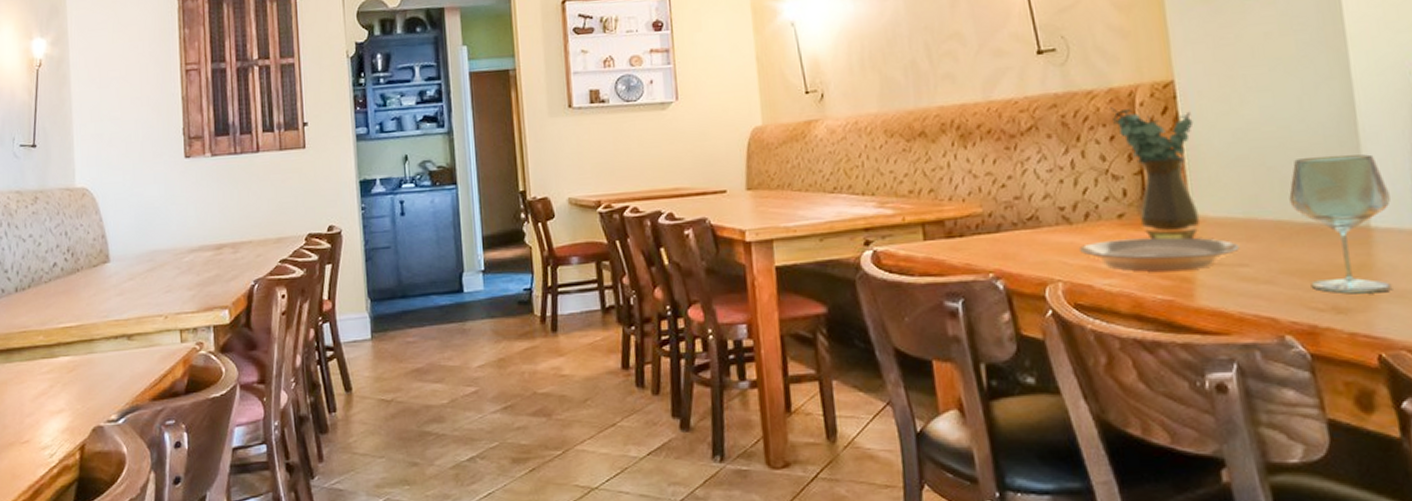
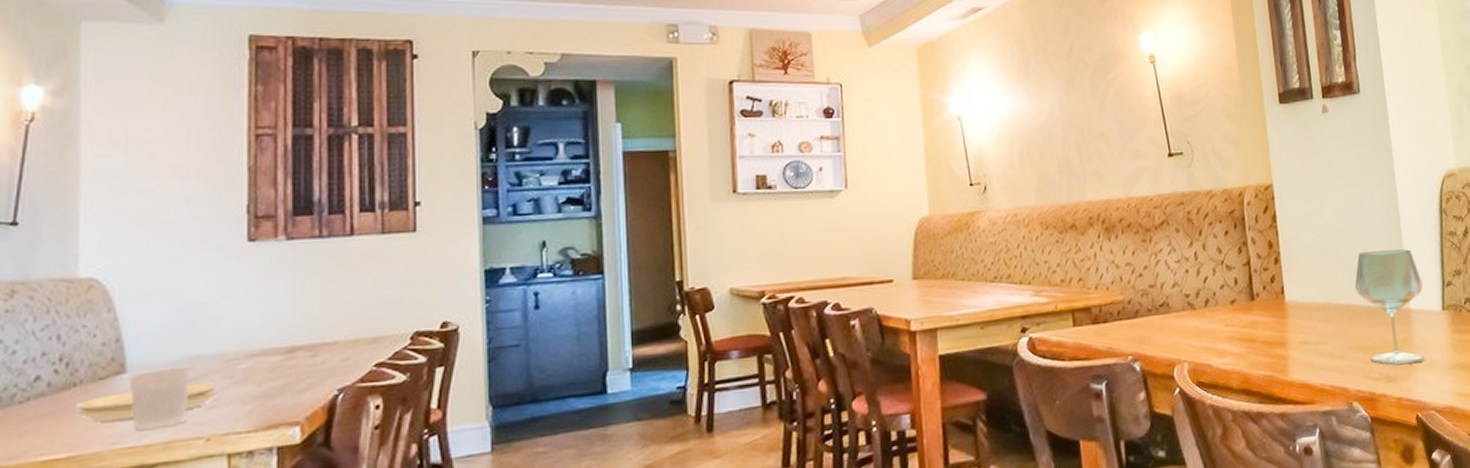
plate: none [79,273,171,300] -> present [75,384,218,422]
candle holder: none [111,259,152,308] -> present [128,368,190,432]
plate: present [1078,237,1240,272] -> none [1200,320,1320,351]
vase: present [1110,107,1201,240] -> none [1225,206,1292,323]

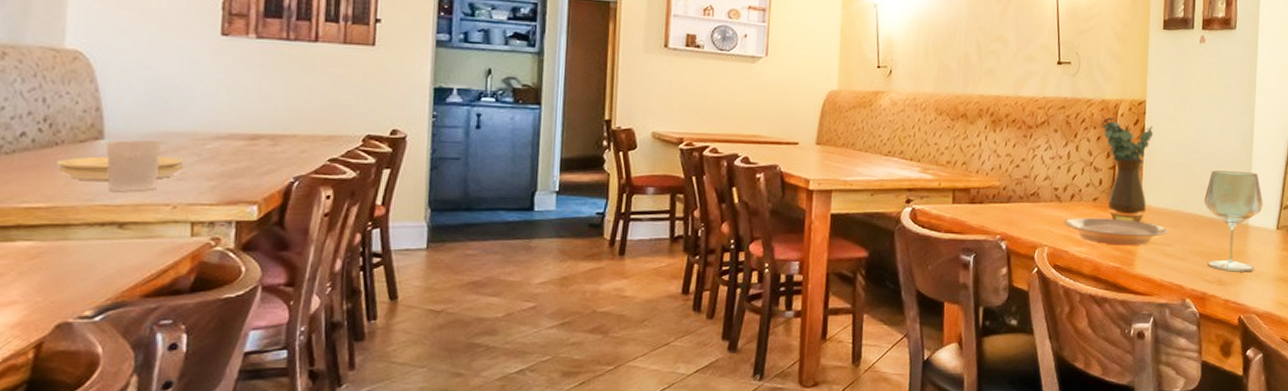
plate: none [1200,320,1320,351] -> present [1063,217,1168,246]
vase: none [1225,206,1292,323] -> present [1101,114,1154,222]

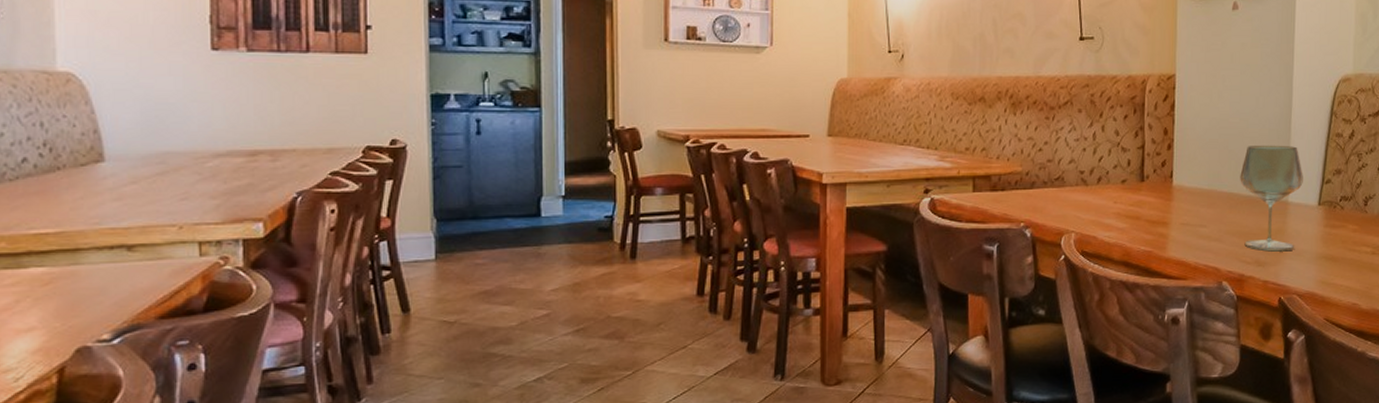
plate: present [55,156,186,181] -> none [59,178,188,204]
candle holder: present [105,140,162,193] -> none [107,162,163,215]
plate: present [1063,217,1168,246] -> none [1090,200,1202,229]
vase: present [1101,114,1154,222] -> none [1127,91,1184,203]

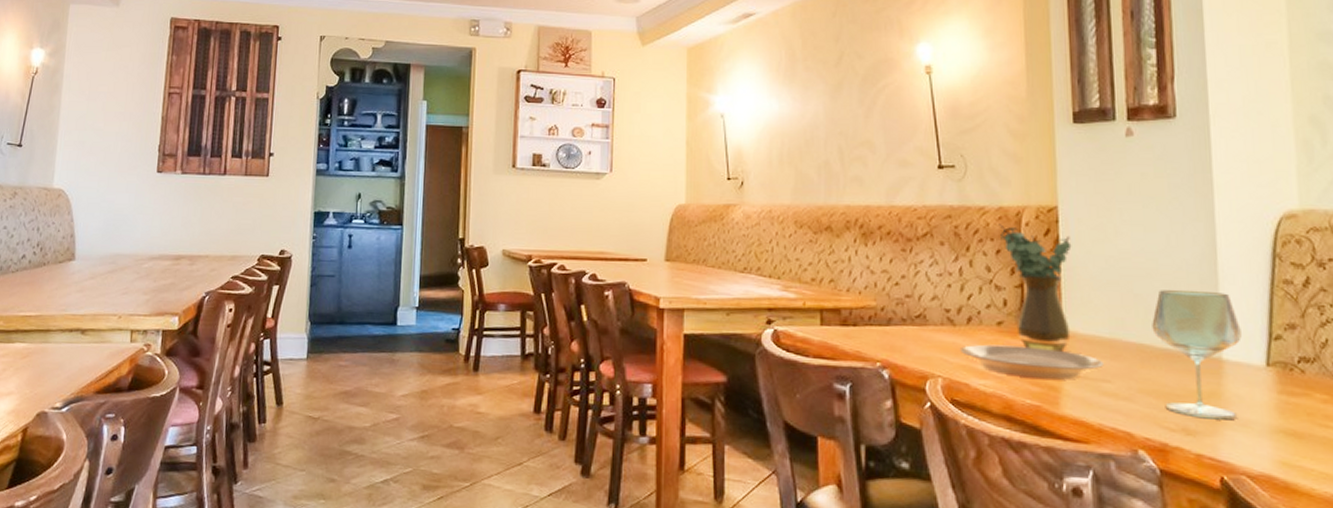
plate: none [1090,200,1202,229] -> present [959,344,1104,380]
vase: none [1127,91,1184,203] -> present [999,224,1072,352]

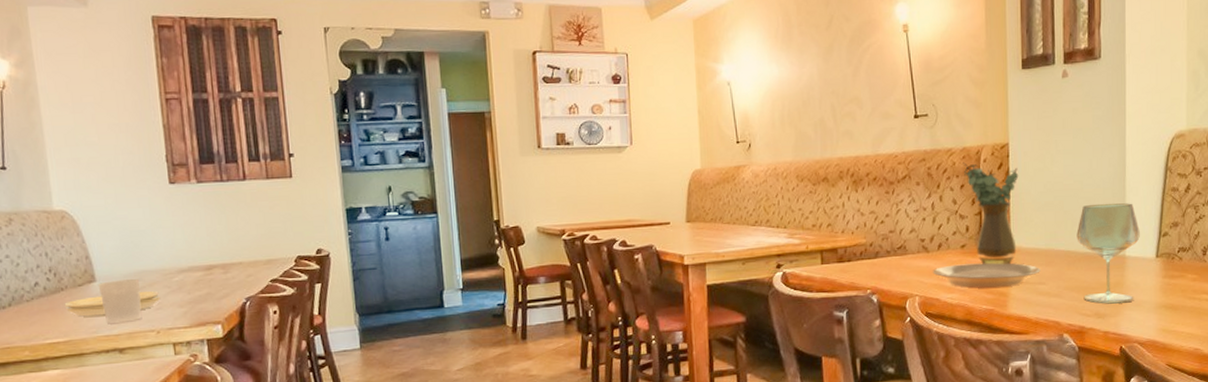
plate: none [43,274,129,294] -> present [64,291,161,317]
candle holder: none [75,260,113,305] -> present [98,279,142,325]

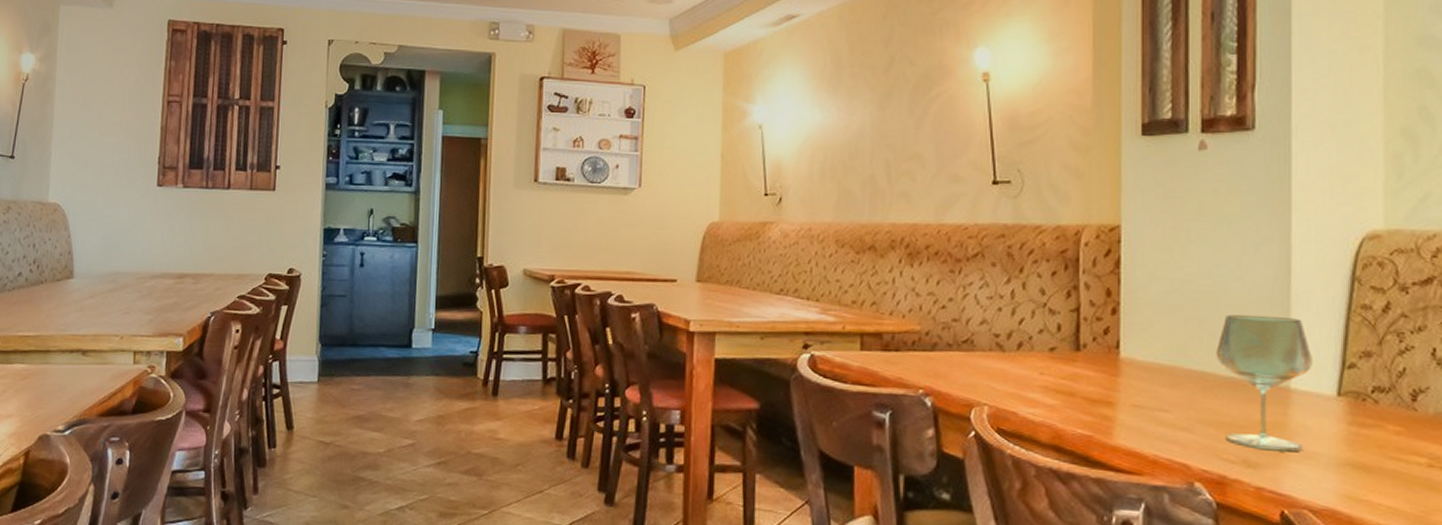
plate: present [64,291,161,317] -> none [41,293,130,314]
candle holder: present [98,279,142,325] -> none [74,279,114,325]
plate: present [932,262,1040,289] -> none [1008,371,1162,409]
vase: present [963,162,1019,265] -> none [1056,244,1134,379]

